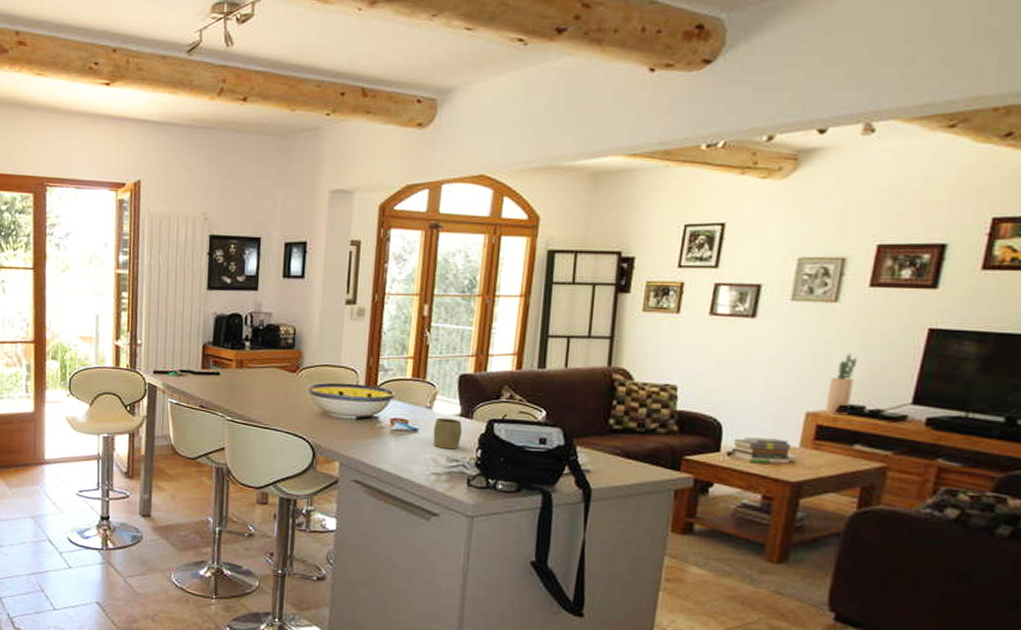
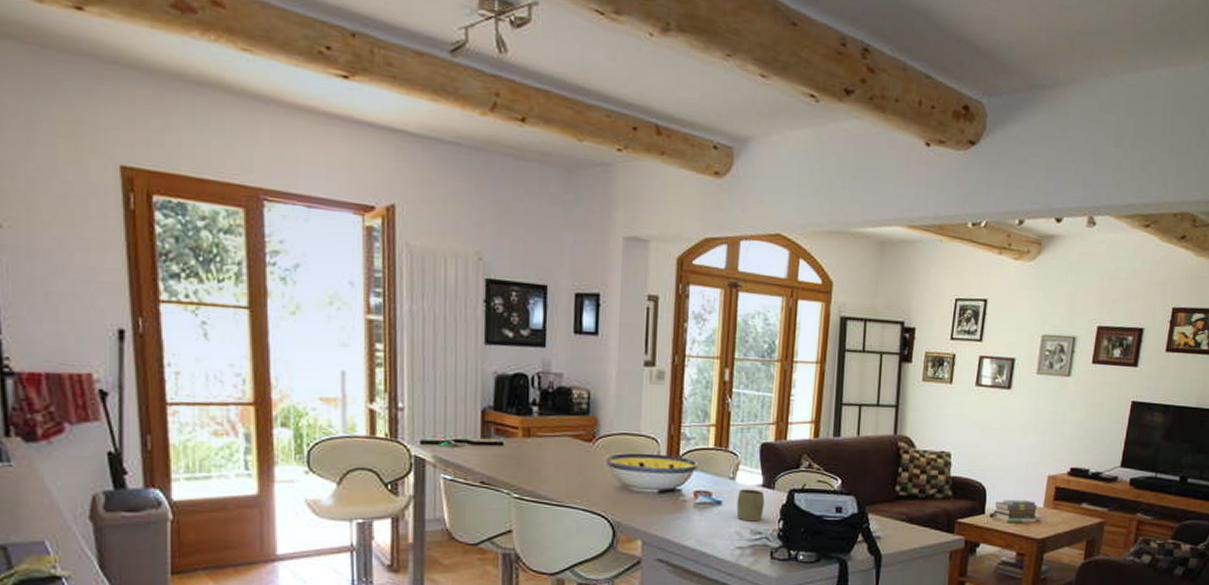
vase: present [824,353,858,417] -> none [1061,422,1084,479]

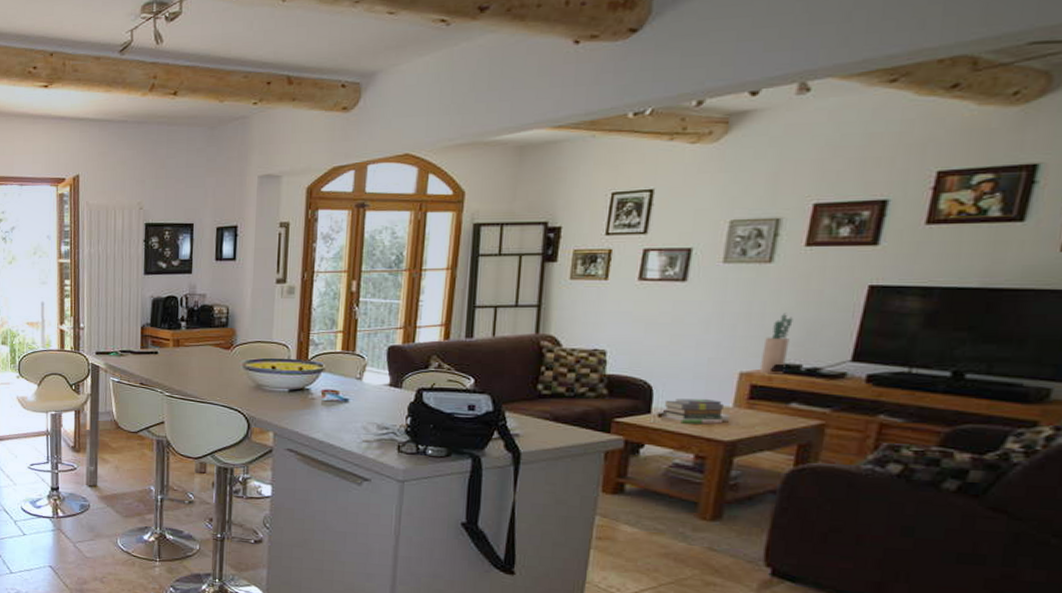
mug: present [736,489,765,522] -> none [363,388,392,418]
vase: none [1061,422,1084,479] -> present [759,312,793,376]

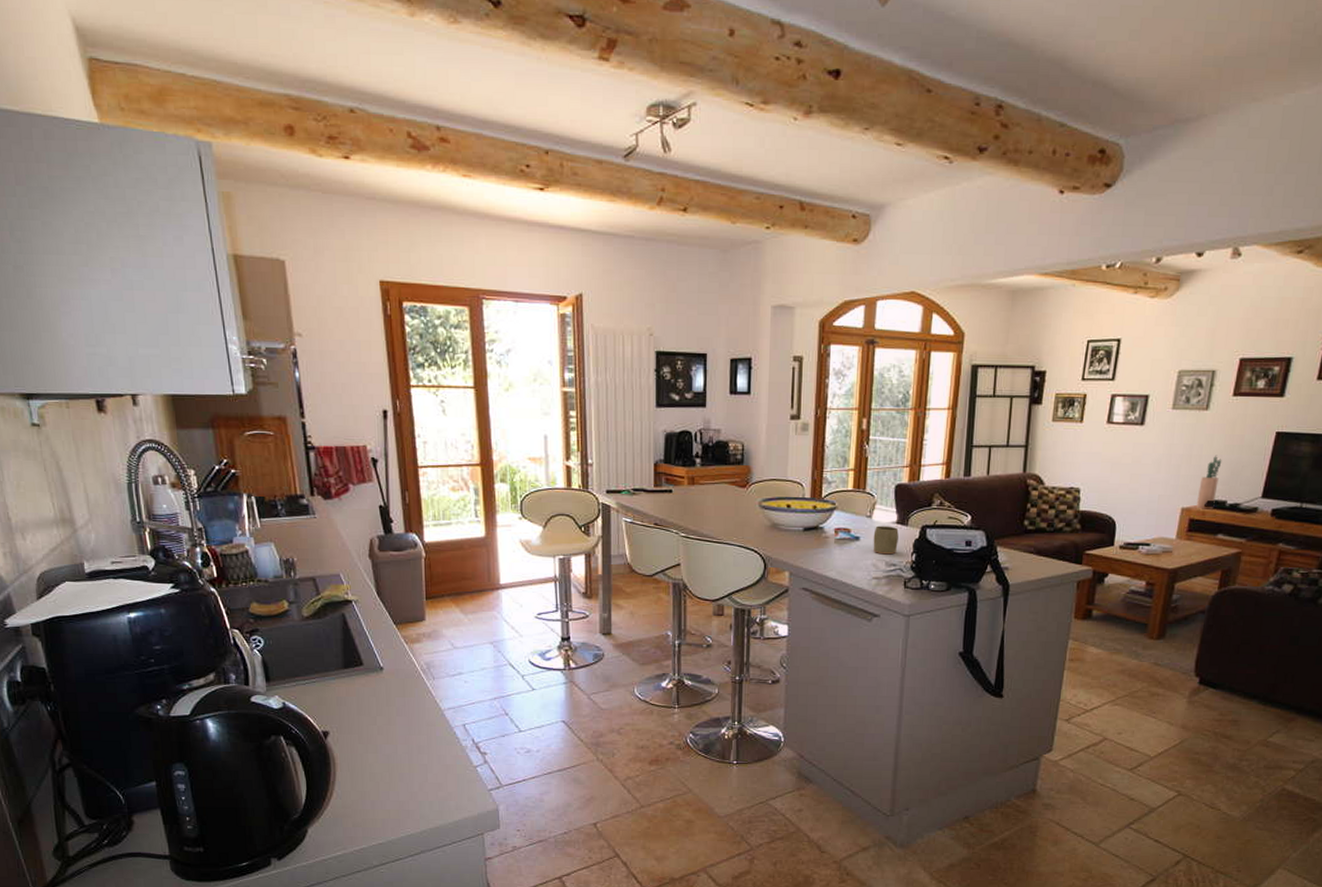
mug: none [363,388,392,418] -> present [873,526,899,555]
books: present [661,398,724,425] -> none [1121,531,1169,556]

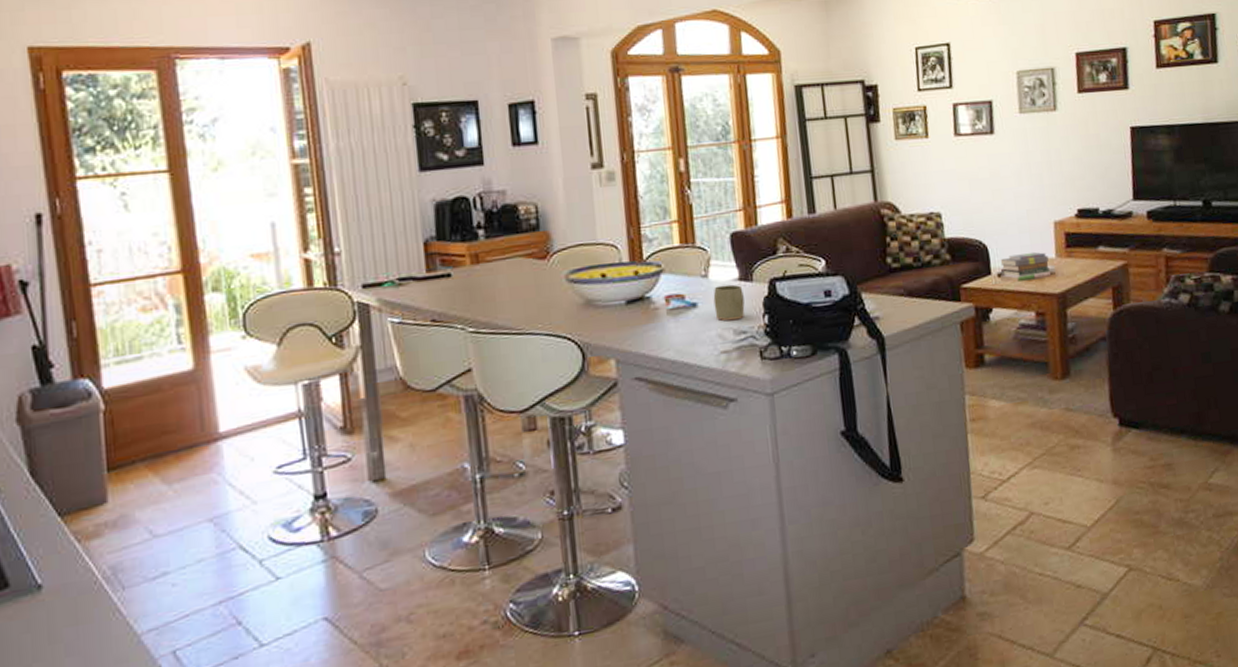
books: none [1121,531,1169,556] -> present [1000,251,1052,283]
vase: present [1195,455,1222,511] -> none [1066,158,1087,223]

